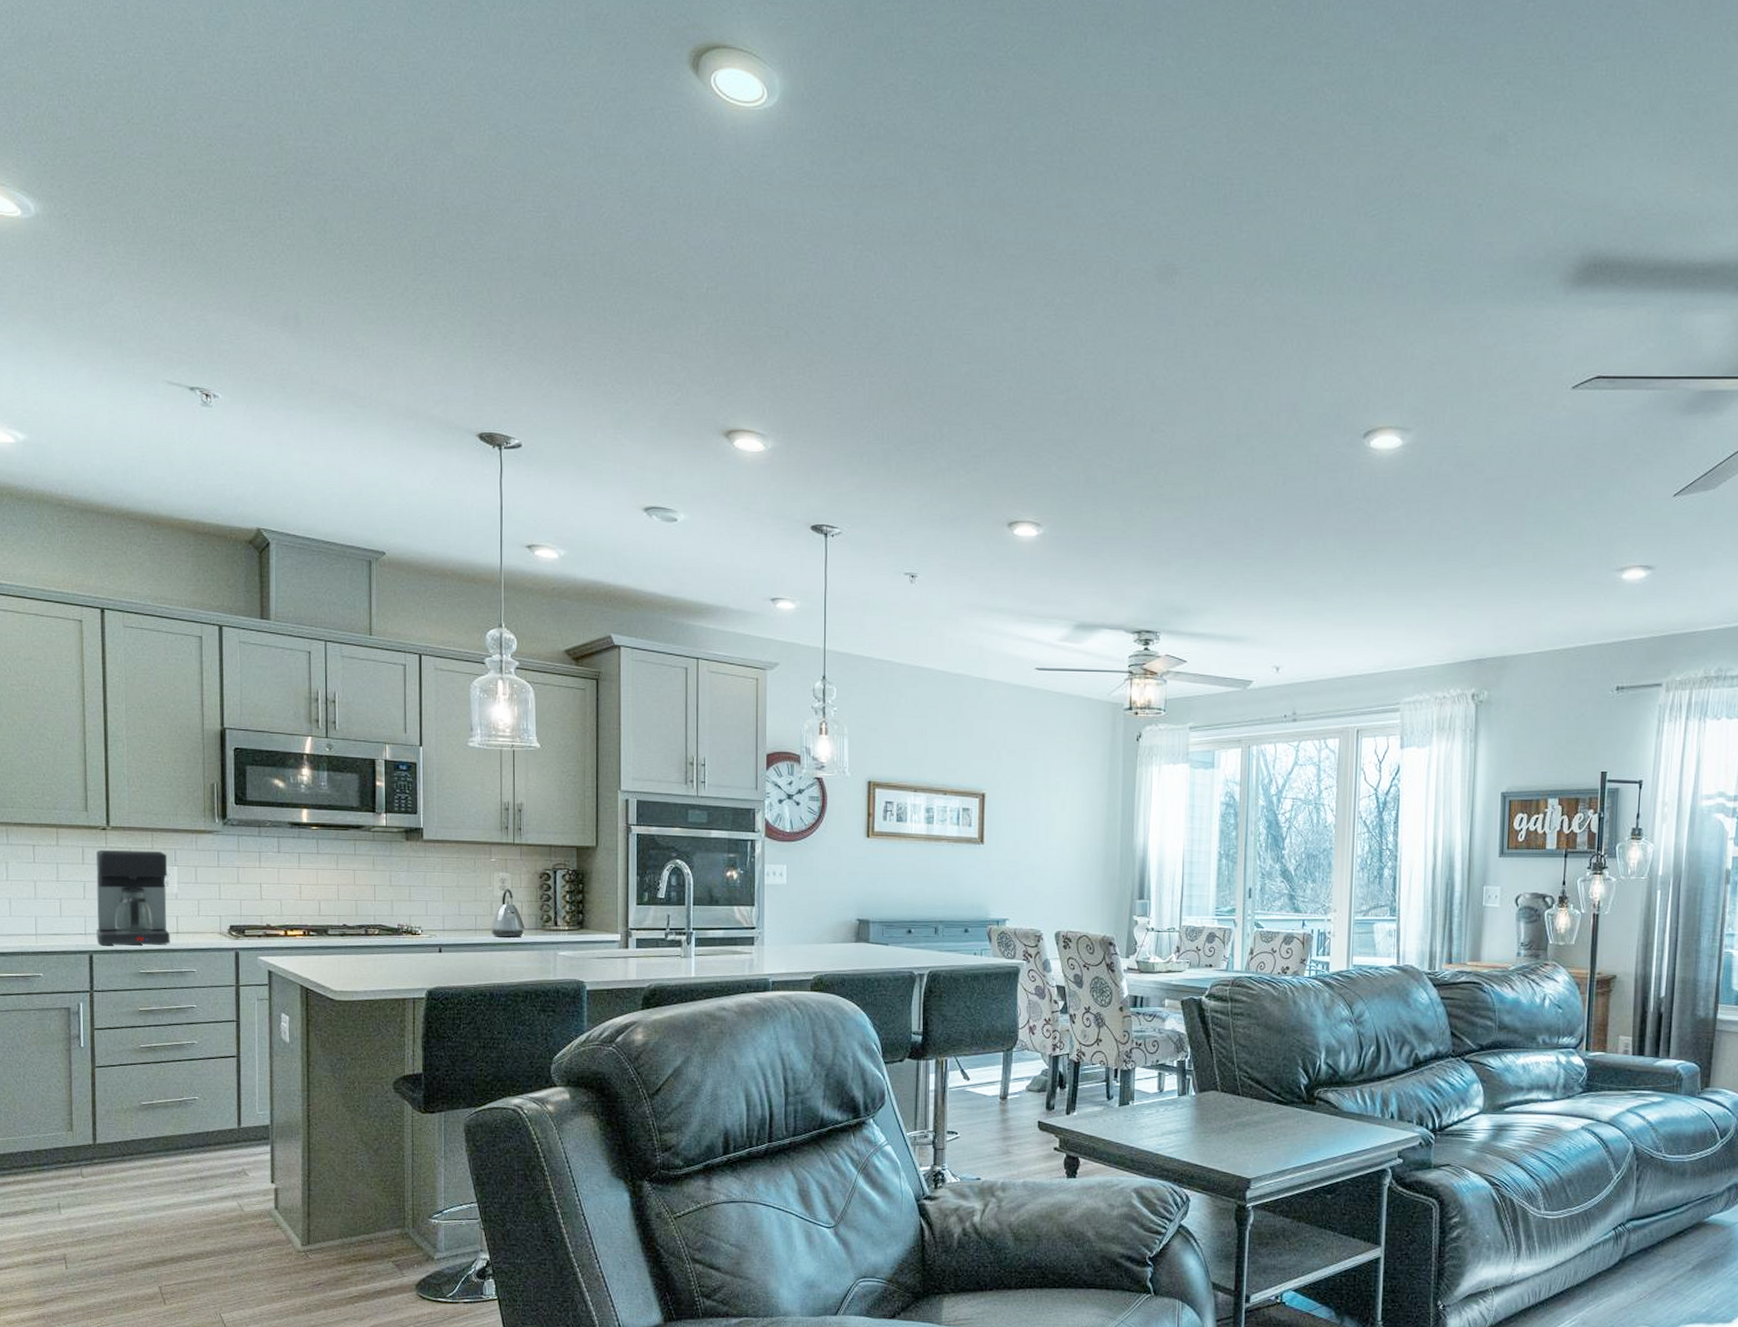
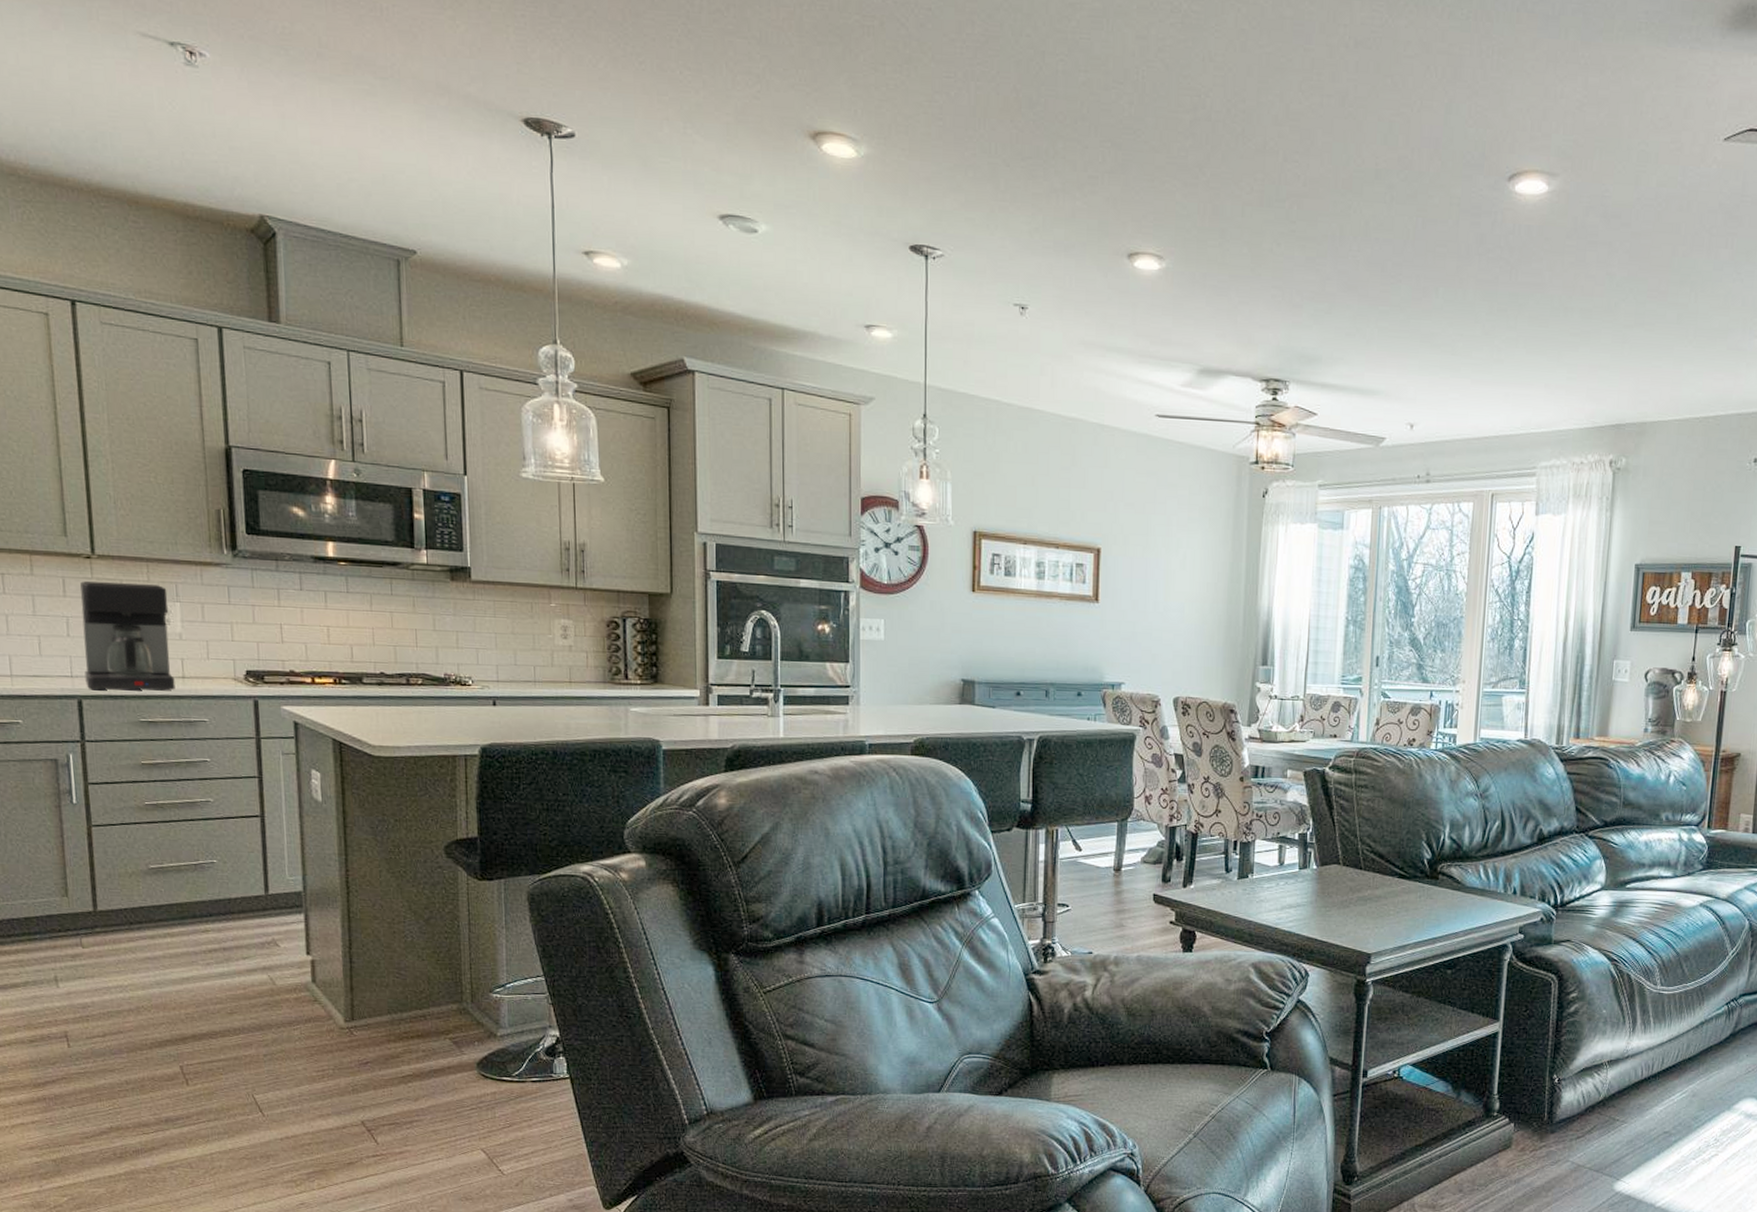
kettle: present [491,889,525,938] -> none [552,637,591,691]

